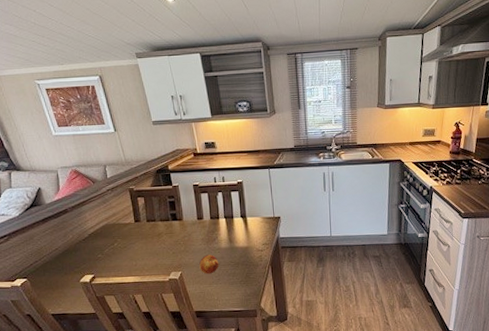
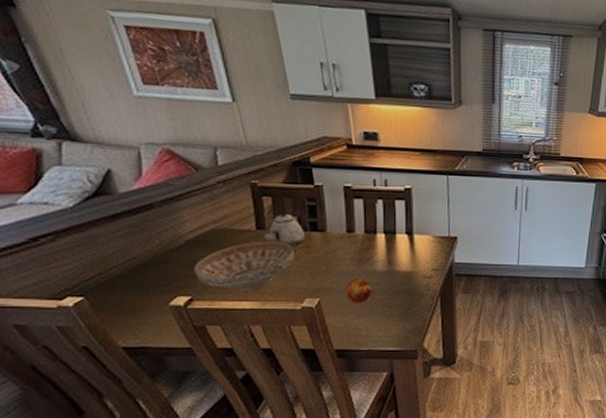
decorative bowl: none [95,230,162,269] -> present [194,241,294,291]
teapot: none [138,209,169,234] -> present [261,213,306,247]

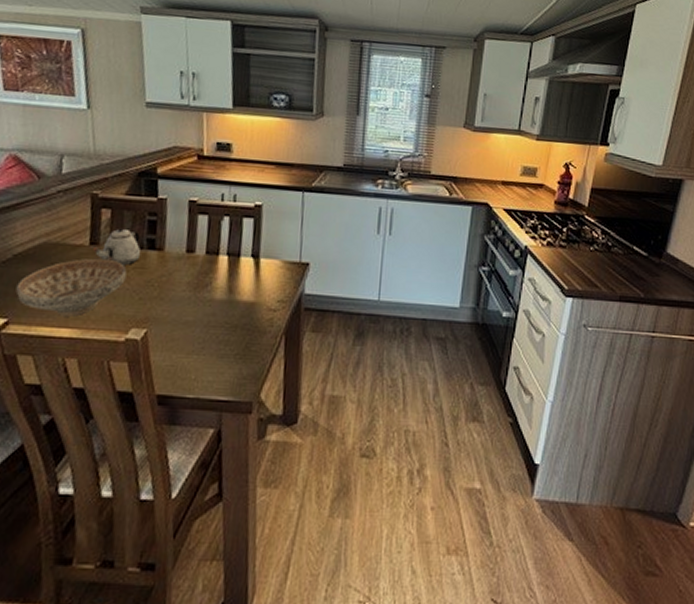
fruit: present [345,279,372,304] -> none [176,307,208,338]

